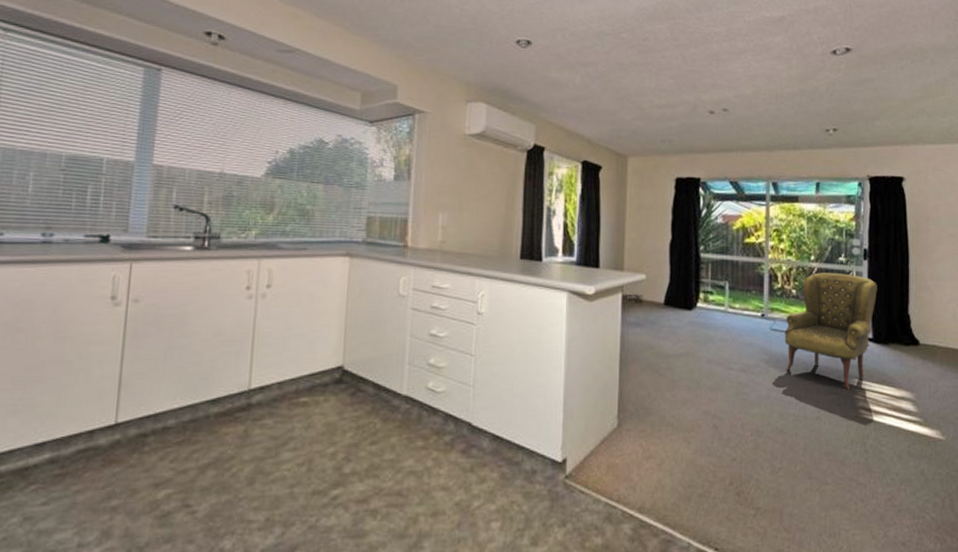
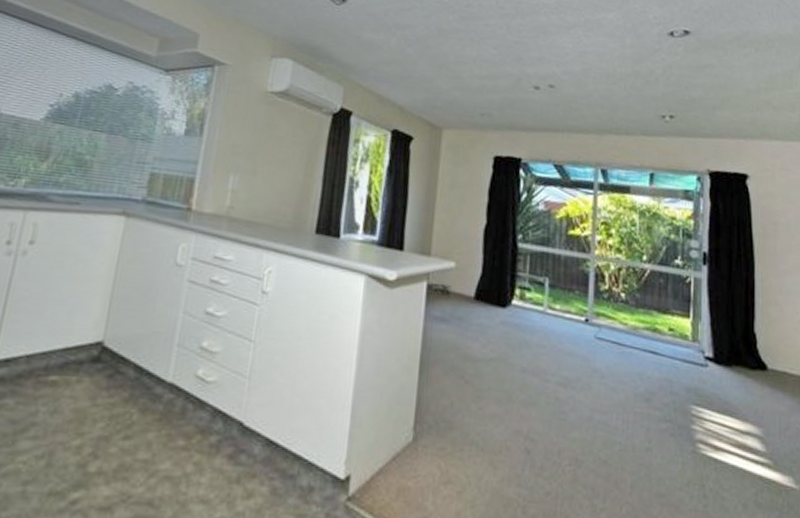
armchair: present [784,272,877,390] -> none [610,275,718,418]

